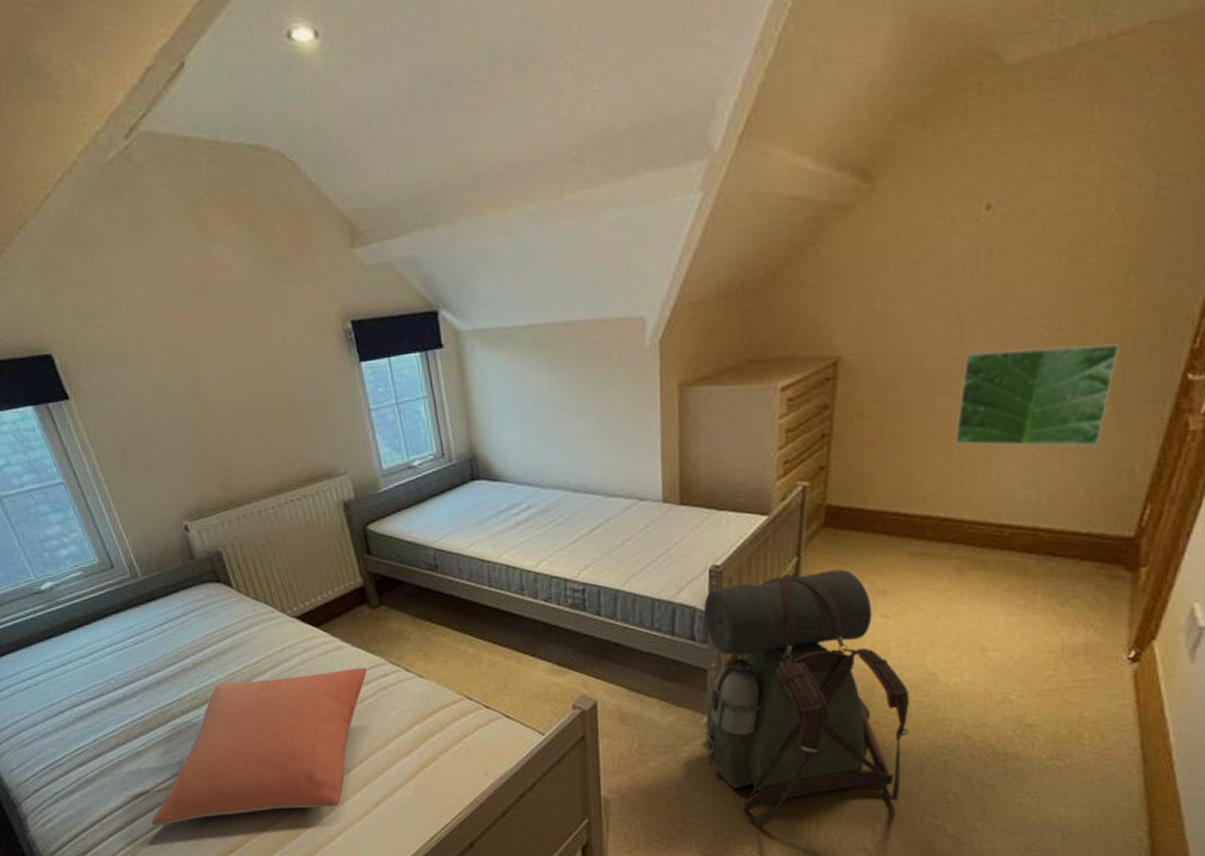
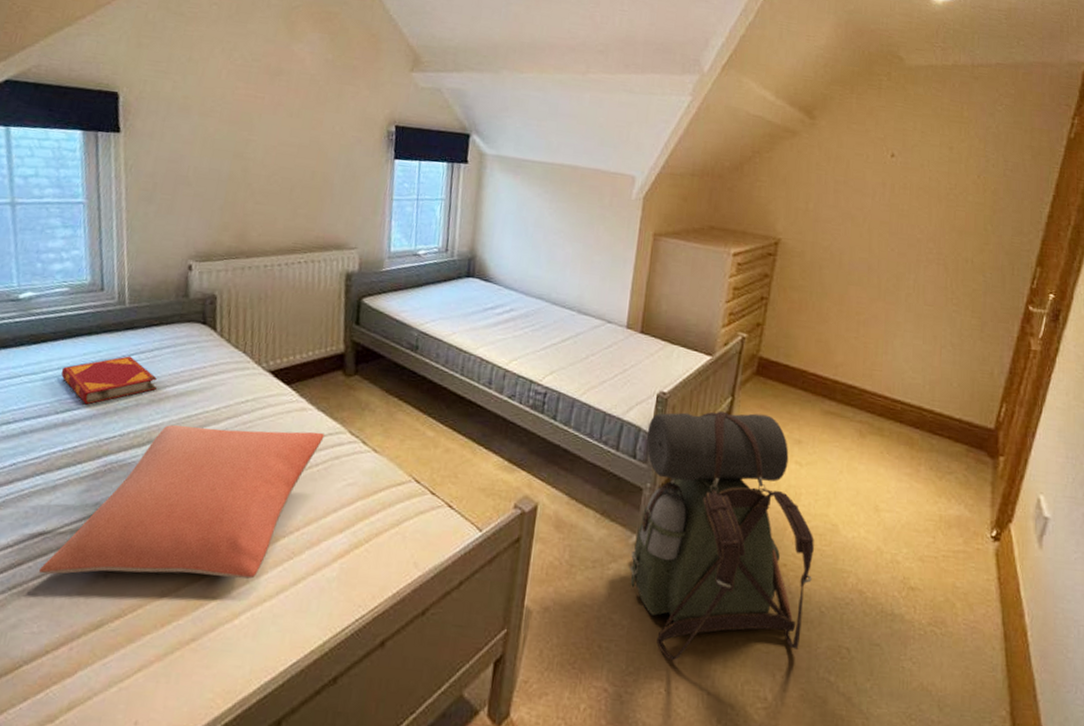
hardback book: none [104,626,195,678] -> present [61,356,157,405]
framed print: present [954,342,1119,447] -> none [861,256,981,349]

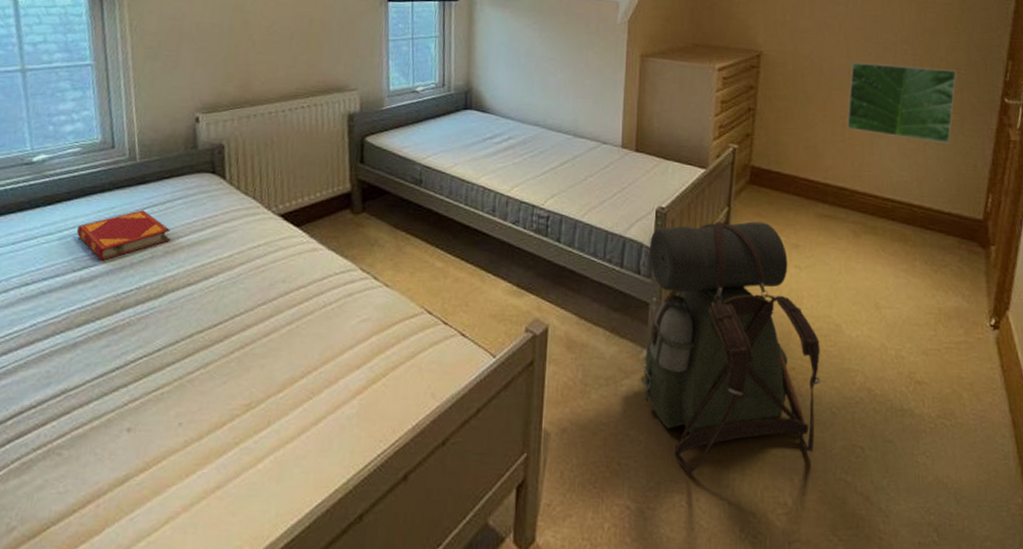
pillow: present [38,425,325,579] -> none [62,271,336,433]
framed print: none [861,256,981,349] -> present [846,61,956,144]

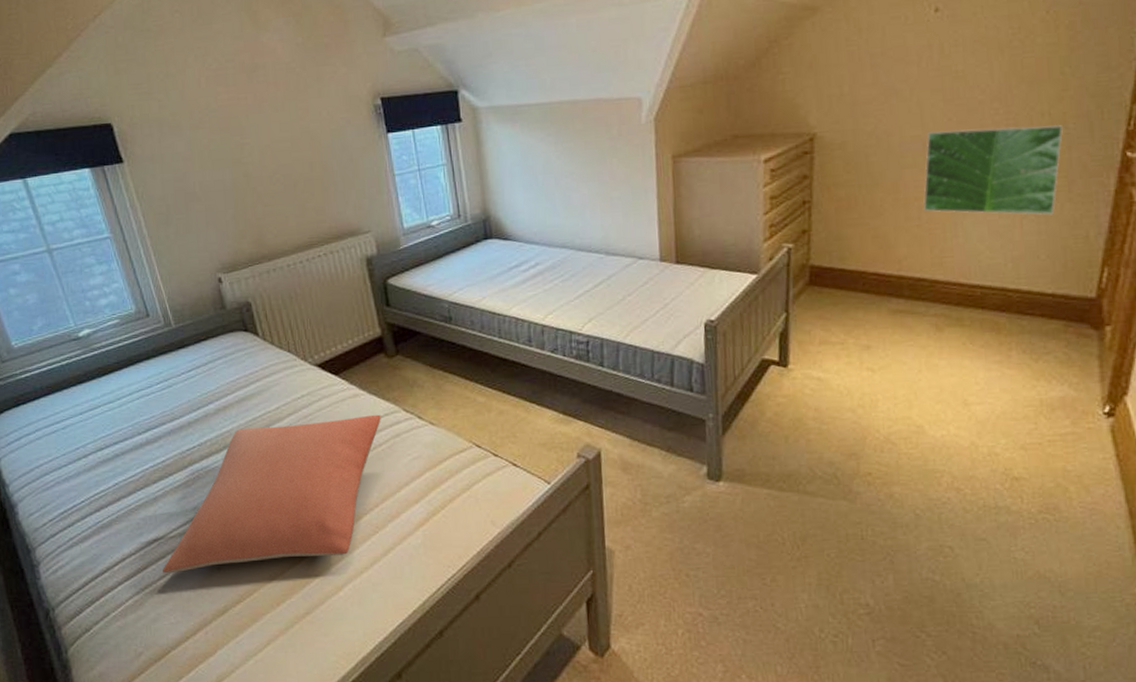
pillow: none [62,271,336,433] -> present [162,414,381,574]
hardback book: present [76,210,170,261] -> none [133,372,219,423]
backpack: present [643,221,821,473] -> none [701,325,902,580]

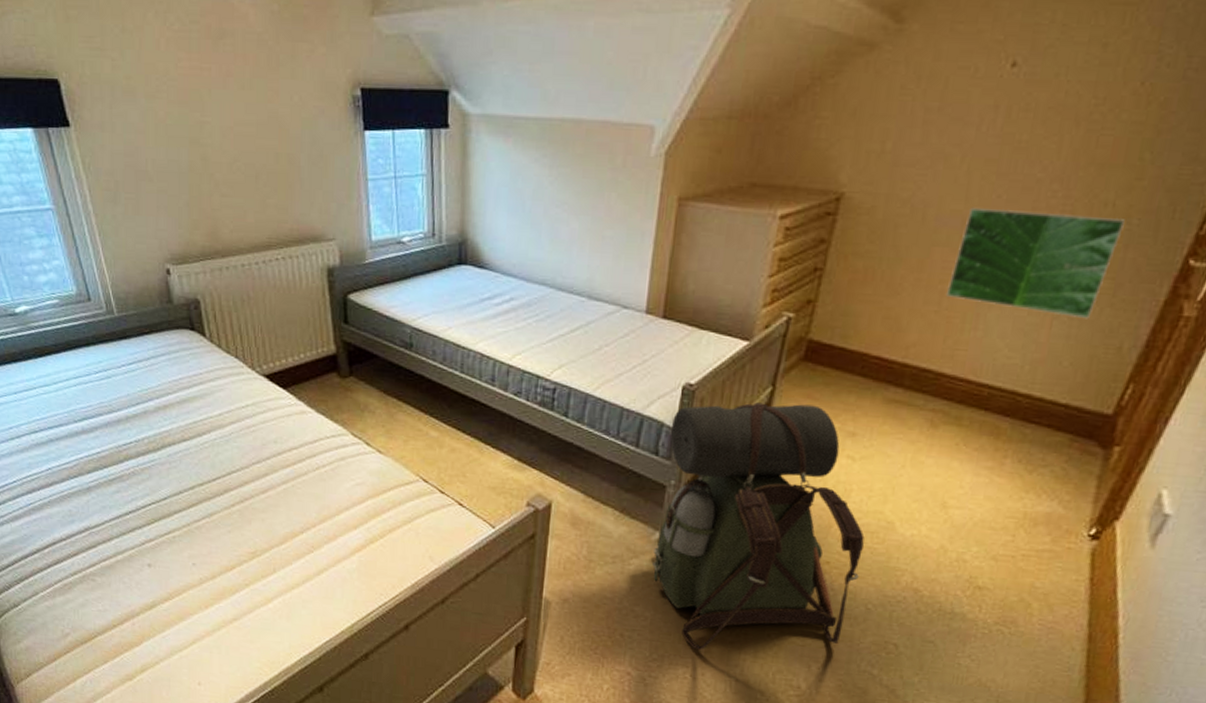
pillow: present [162,414,381,574] -> none [92,430,327,570]
backpack: none [701,325,902,580] -> present [652,402,865,650]

